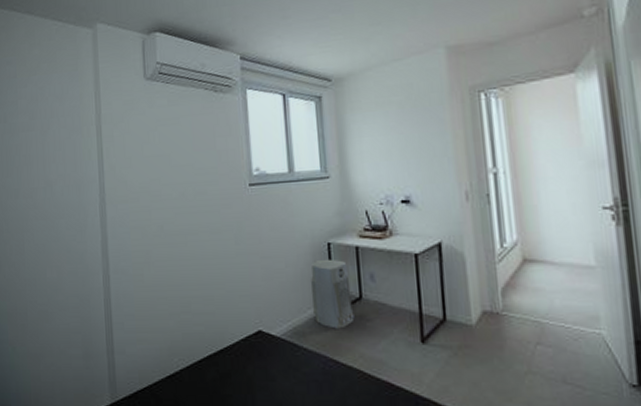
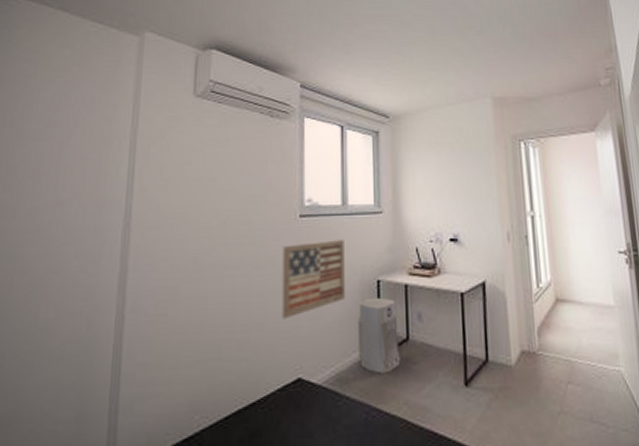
wall art: none [236,205,297,279] -> present [282,240,345,319]

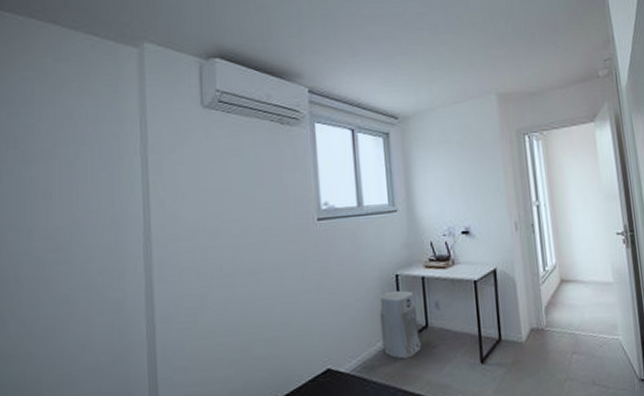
wall art: present [282,240,345,319] -> none [303,239,366,317]

